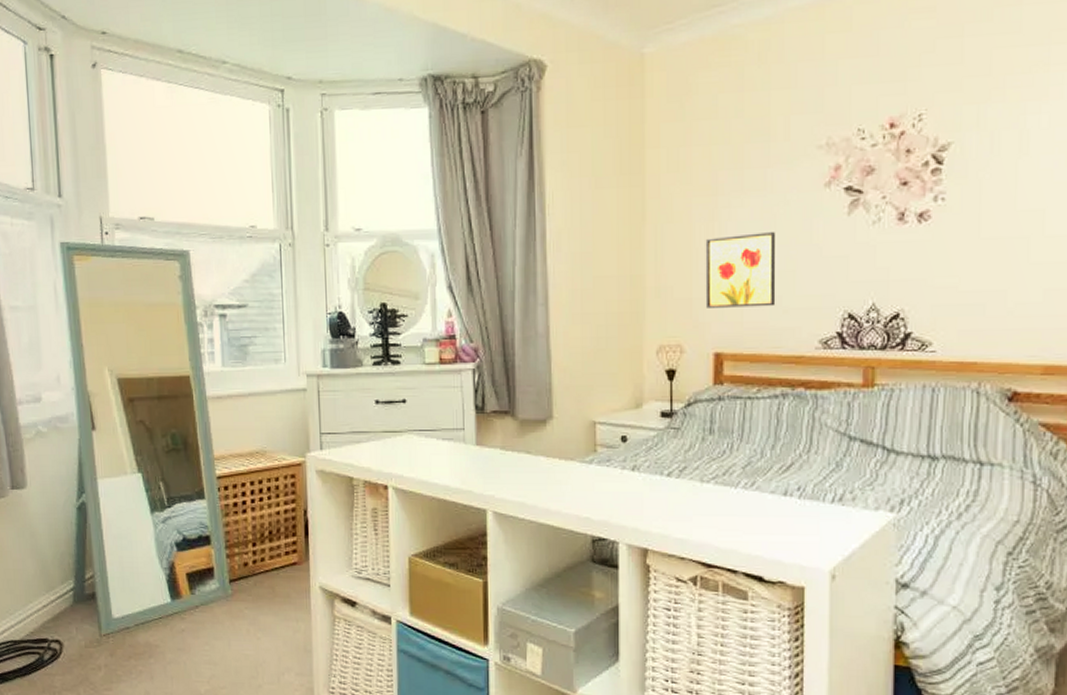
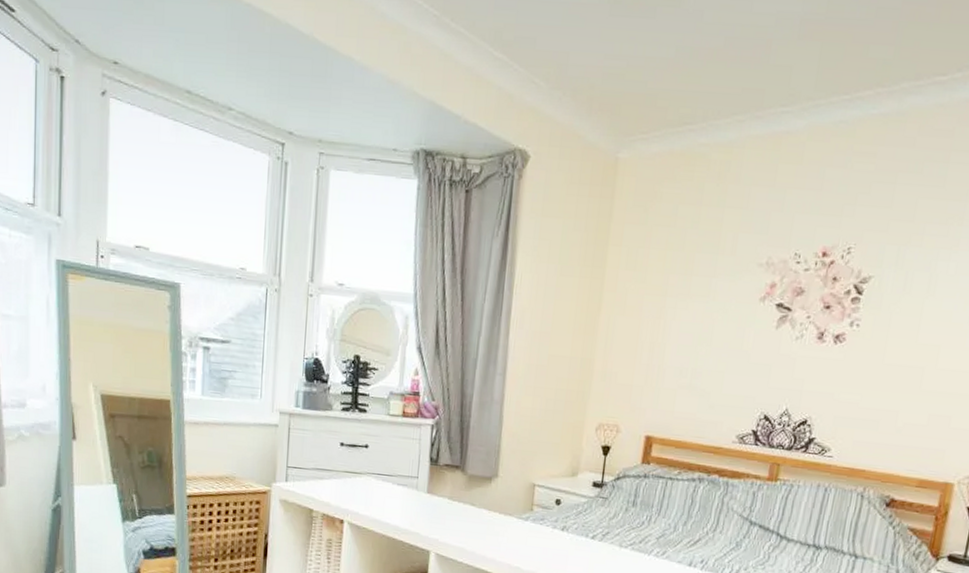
wall art: present [705,232,776,308] -> none [643,333,712,401]

